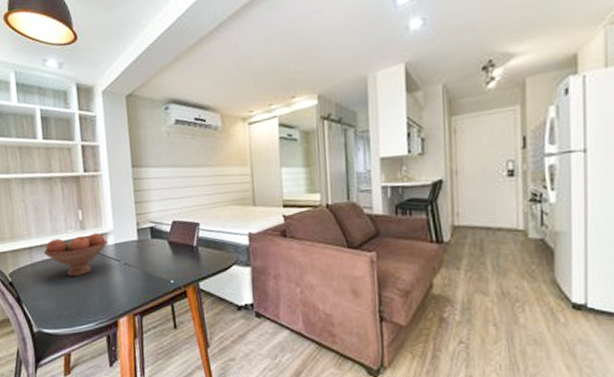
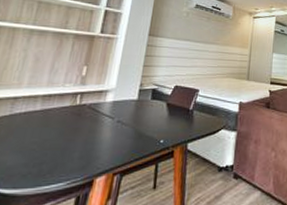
fruit bowl: present [43,233,108,276] -> none [29,90,106,131]

